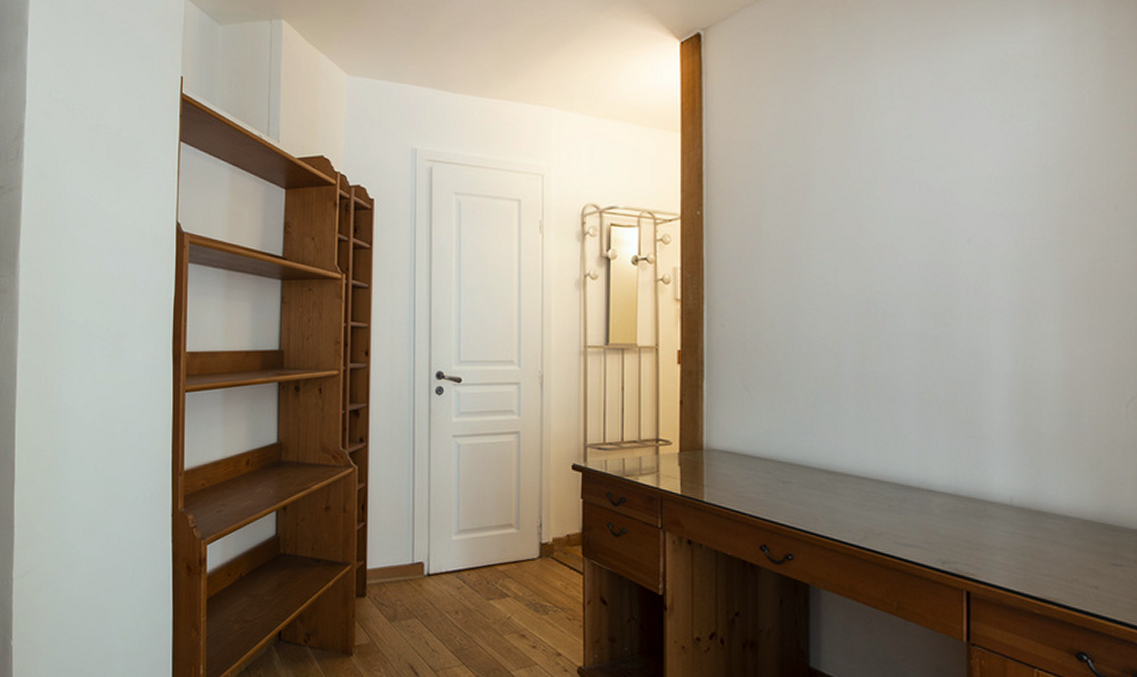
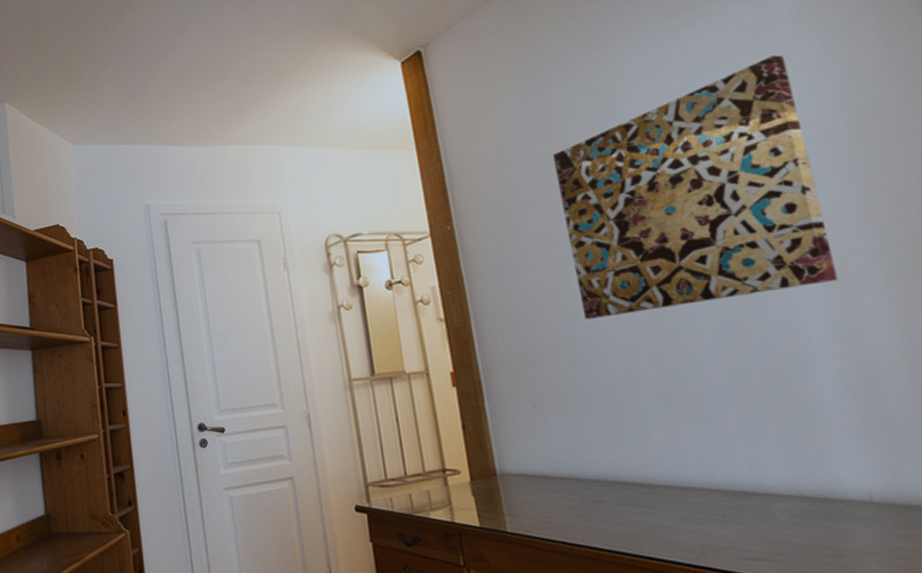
wall art: none [803,92,1025,316] -> present [552,55,839,320]

